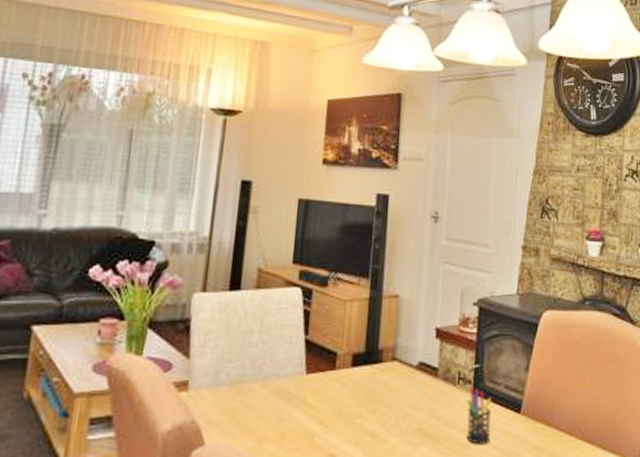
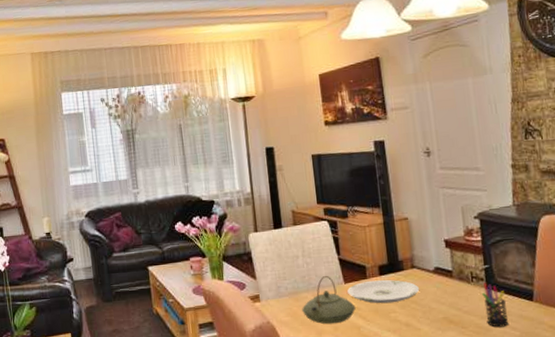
teapot: none [243,360,314,429] -> present [302,275,356,324]
plate: none [308,372,397,405] -> present [347,279,420,304]

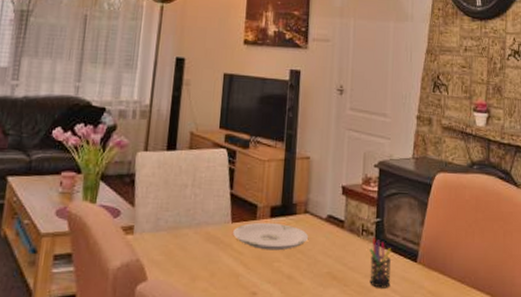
teapot: present [302,275,356,324] -> none [179,210,239,269]

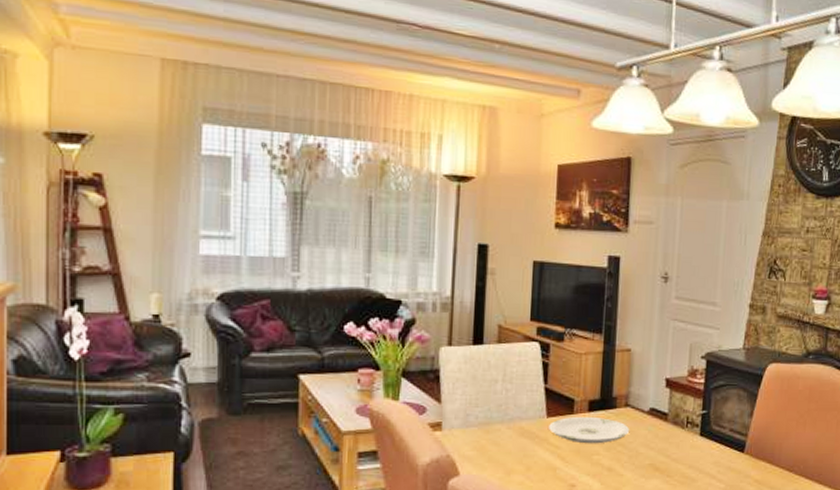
pen holder: present [369,237,391,288] -> none [694,428,717,478]

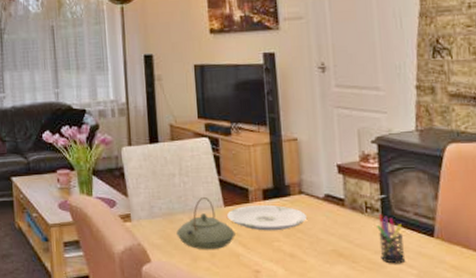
teapot: none [491,405,555,463] -> present [176,196,236,250]
pen holder: none [694,428,717,478] -> present [377,213,406,264]

